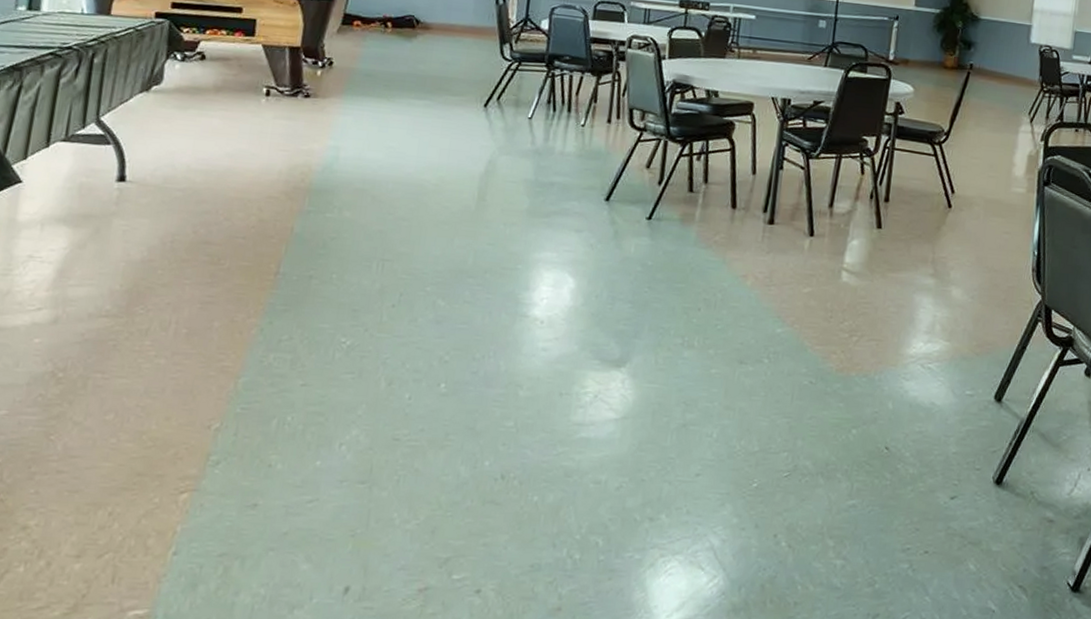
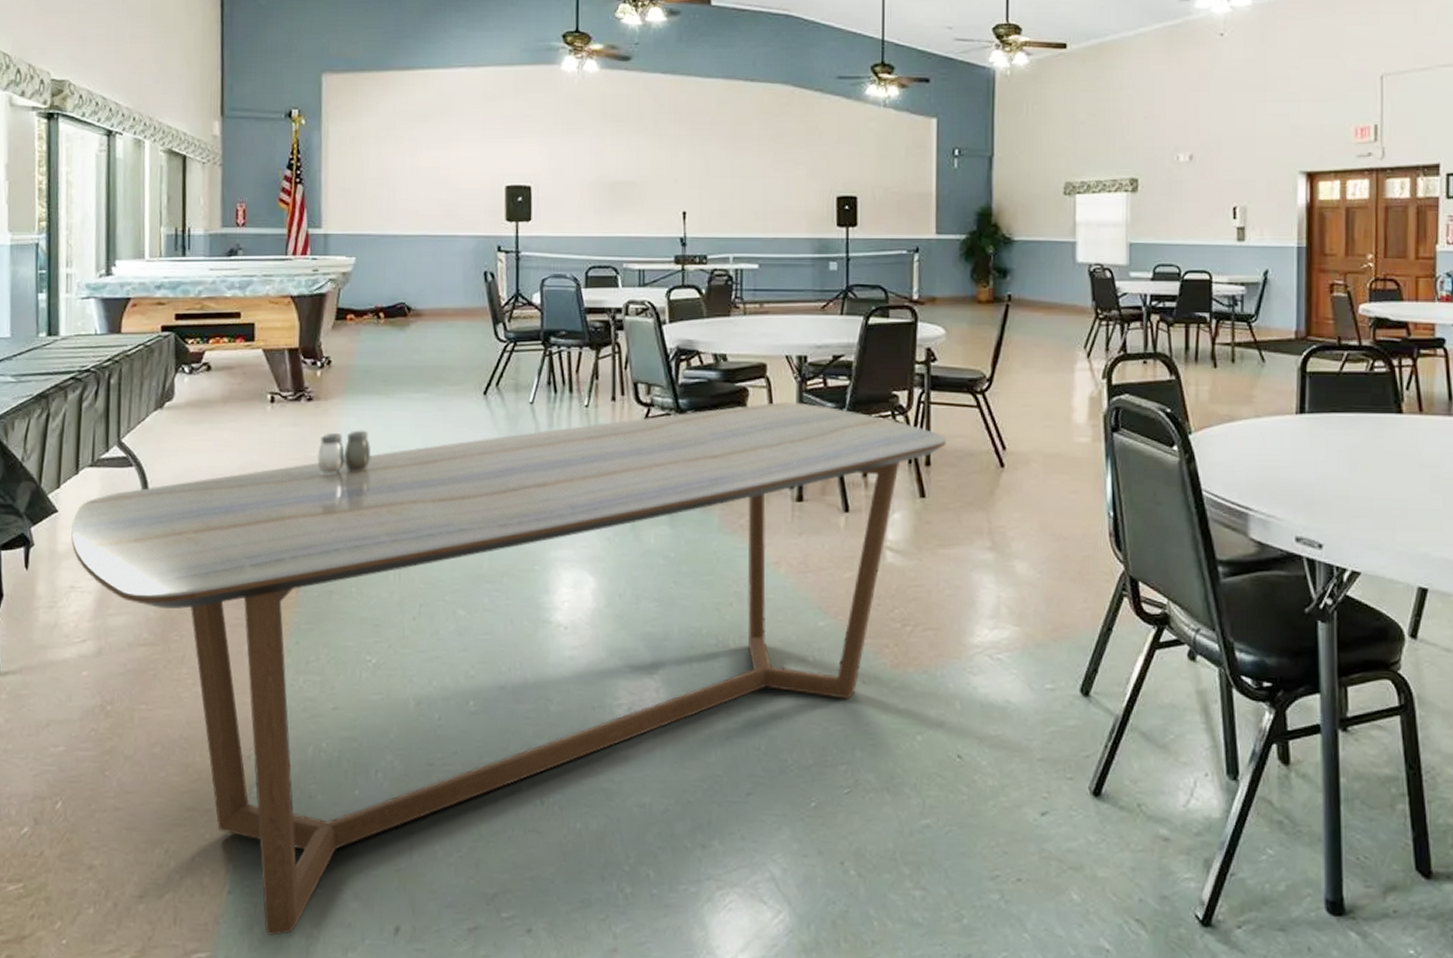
dining table: none [34,137,905,594] -> present [71,402,946,936]
salt and pepper shaker: none [309,128,365,169] -> present [317,430,370,475]

